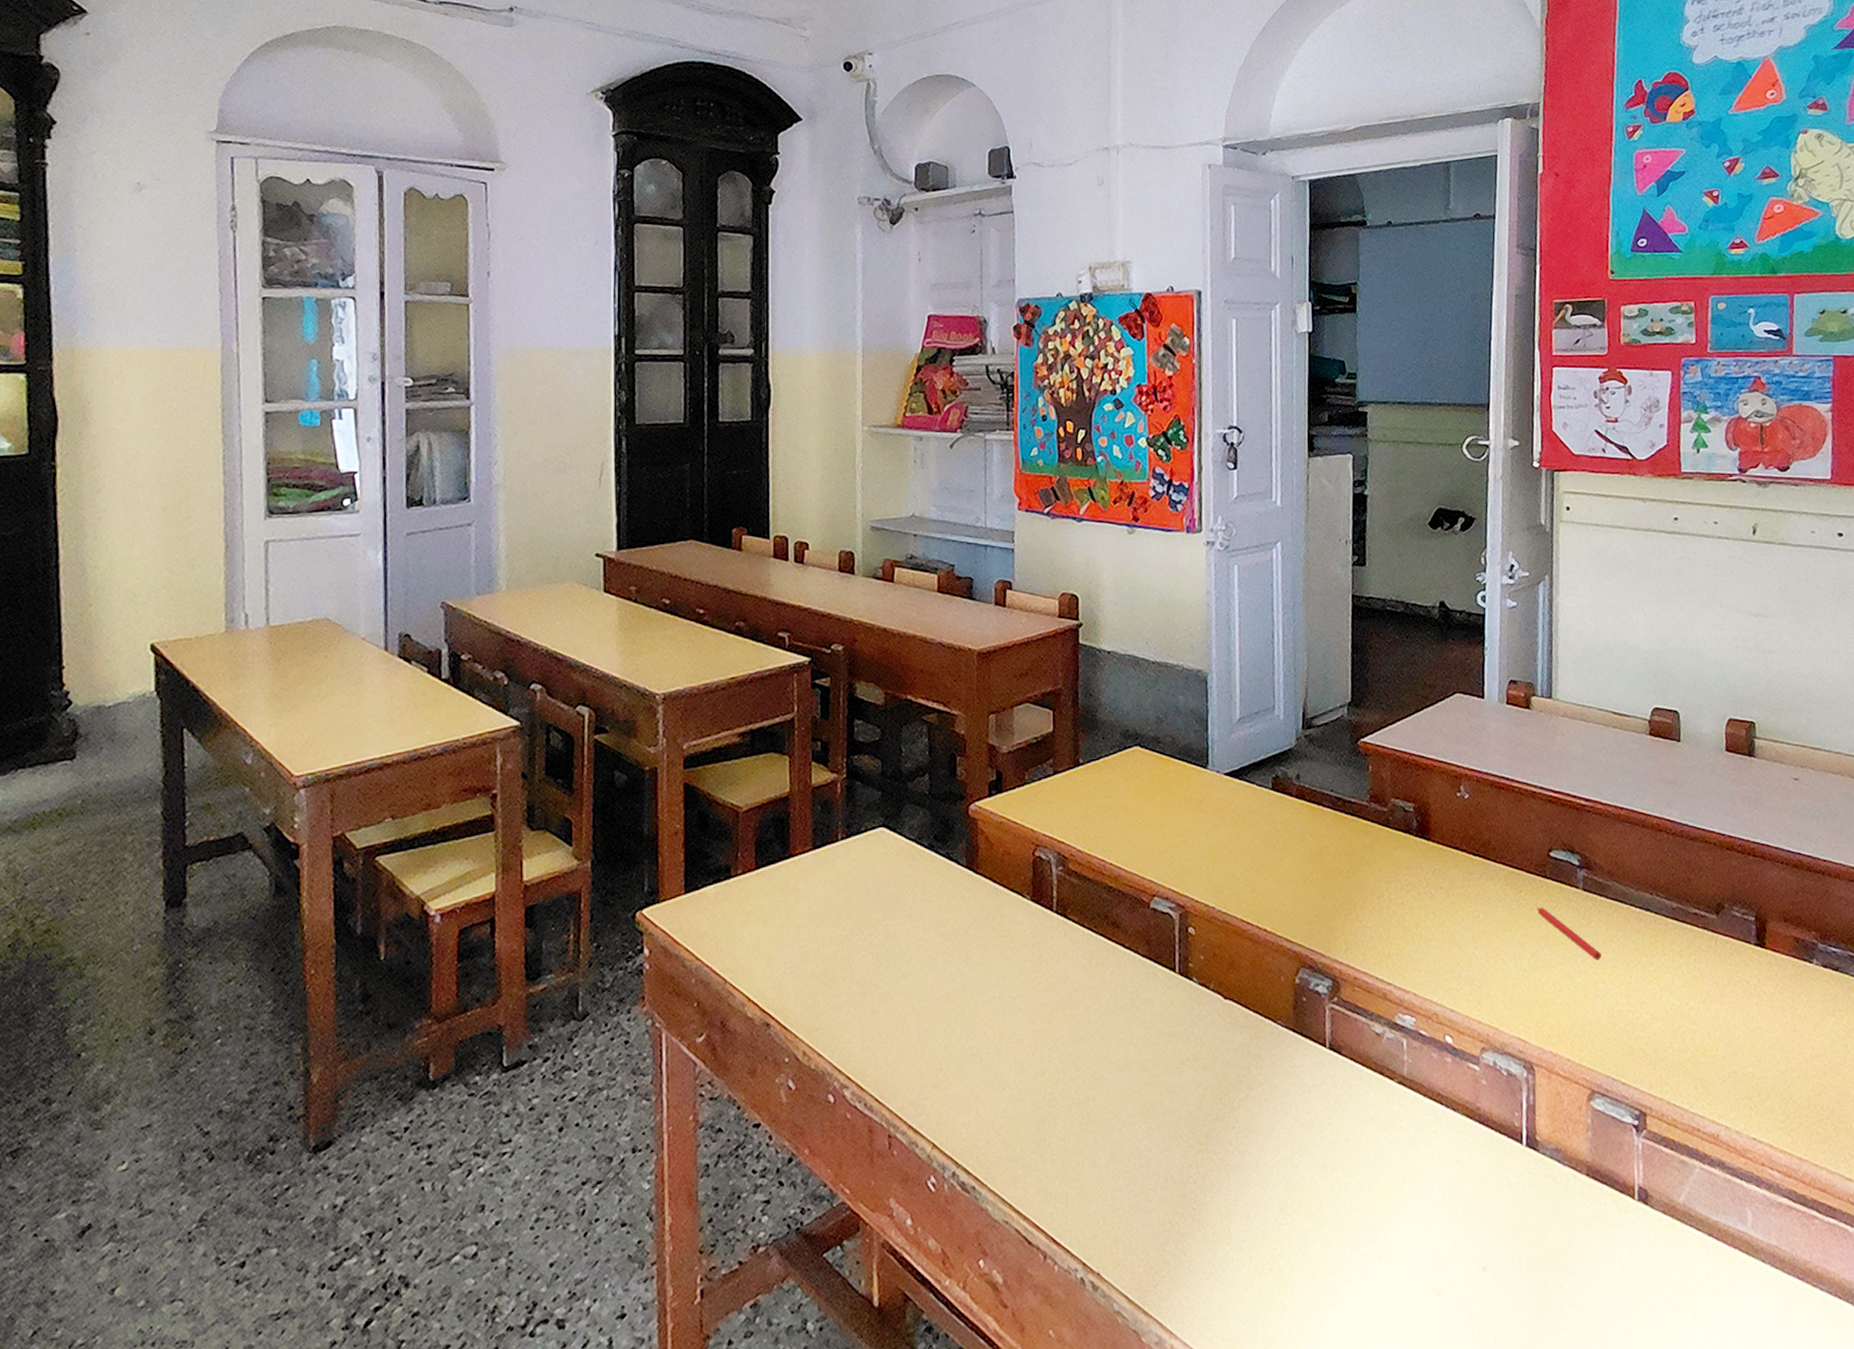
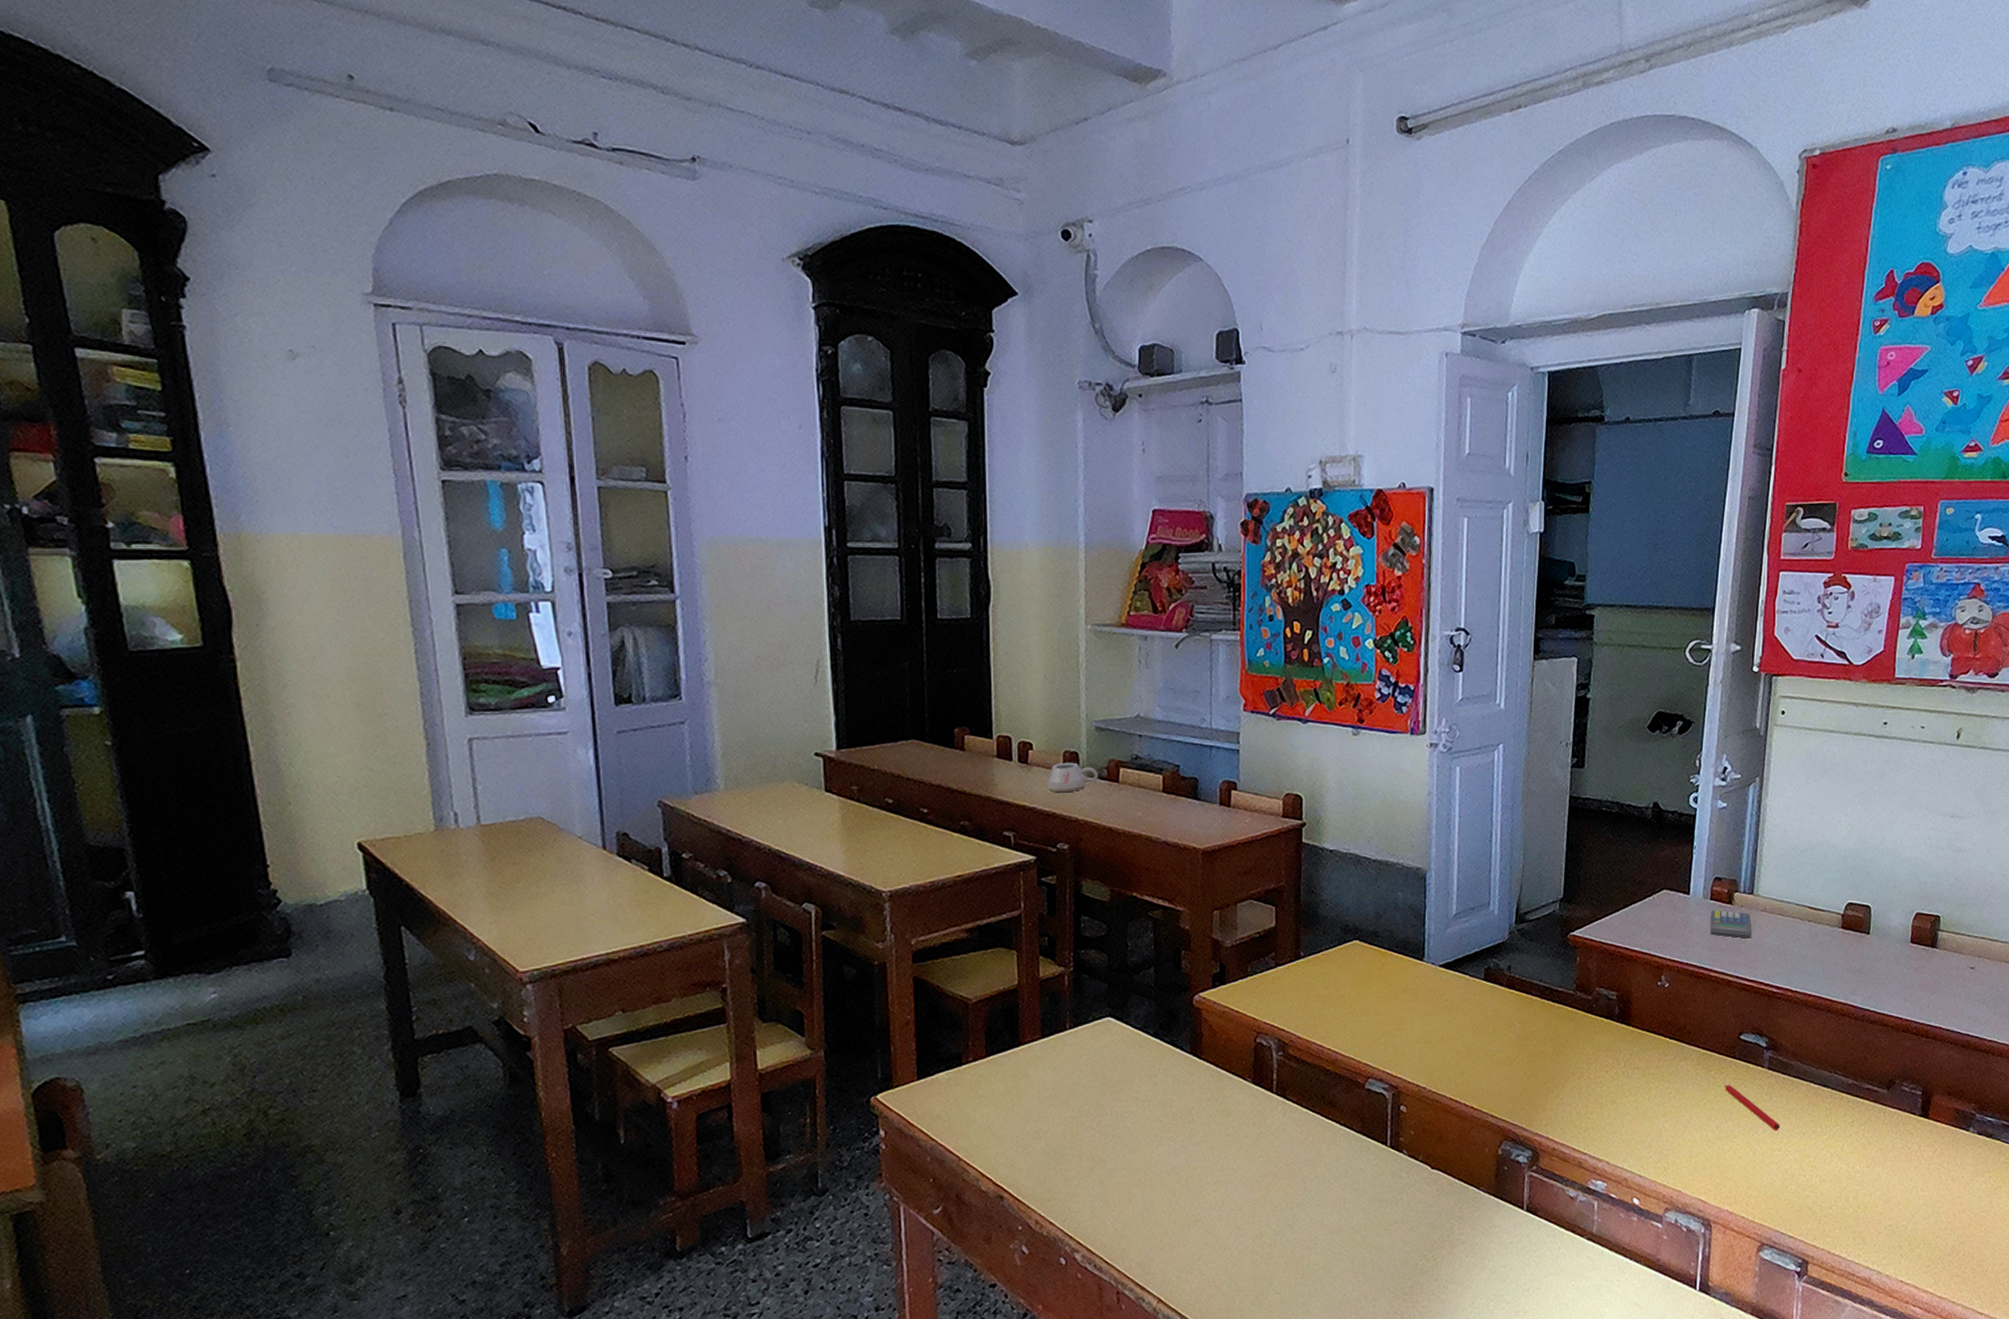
cup: none [822,562,873,593] -> present [1047,762,1098,793]
calculator: none [1508,715,1554,746] -> present [1710,910,1752,939]

